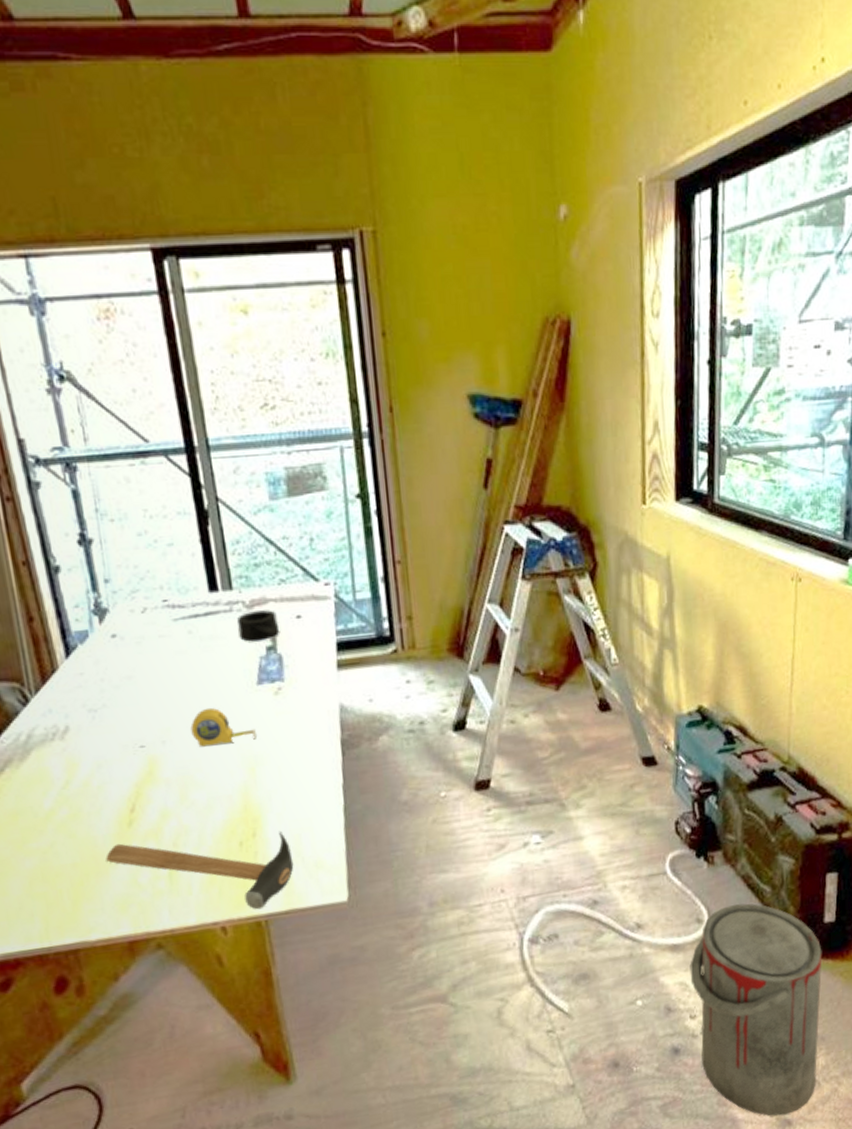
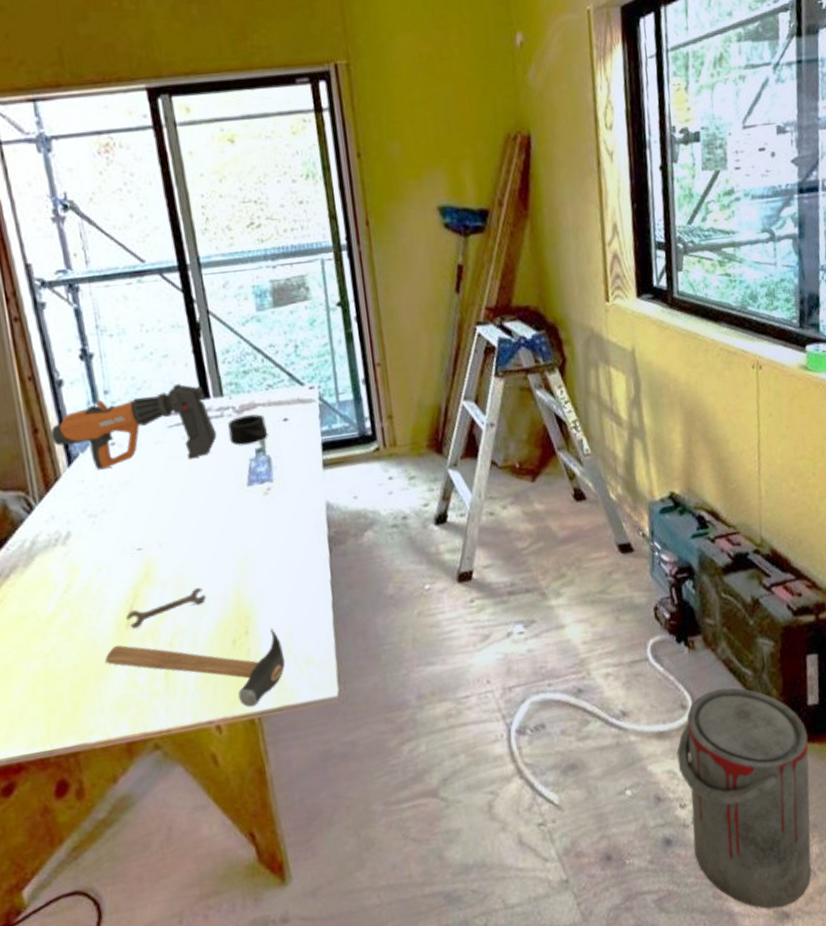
power tool: none [46,574,226,663] -> present [50,383,217,470]
wrench: none [128,788,213,828] -> present [126,588,207,629]
tape measure: present [190,708,257,747] -> none [185,510,248,548]

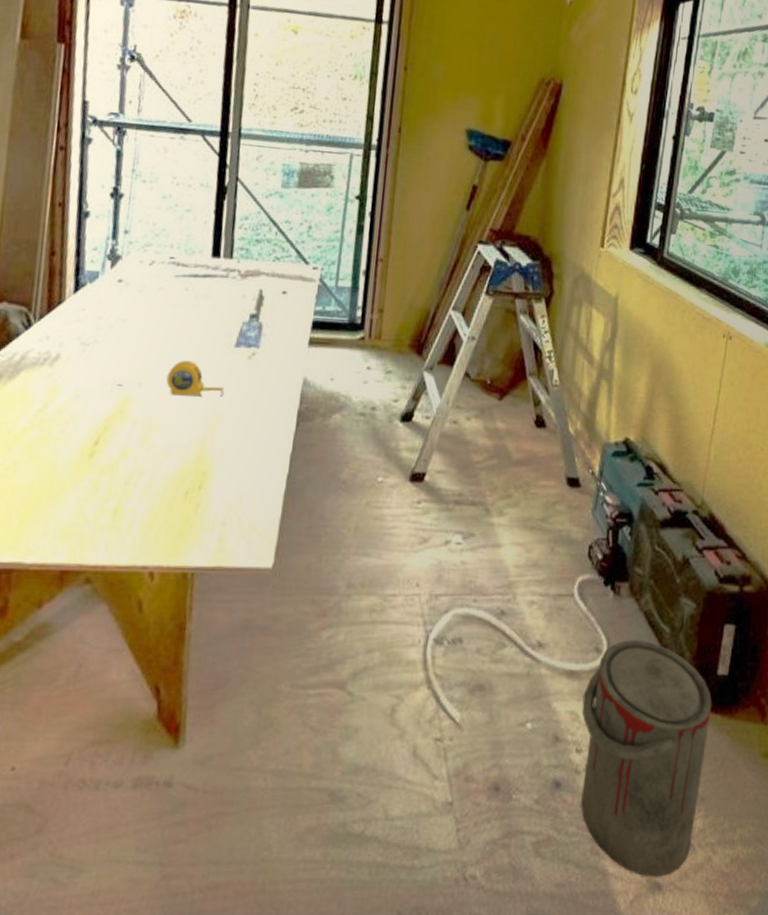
power tool: present [50,383,217,470] -> none [65,238,219,311]
claw hammer: present [105,628,285,708] -> none [60,472,231,561]
wrench: present [126,588,207,629] -> none [91,434,172,460]
tape measure: none [185,510,248,548] -> present [166,361,224,397]
duct tape: present [228,414,269,445] -> none [229,280,266,308]

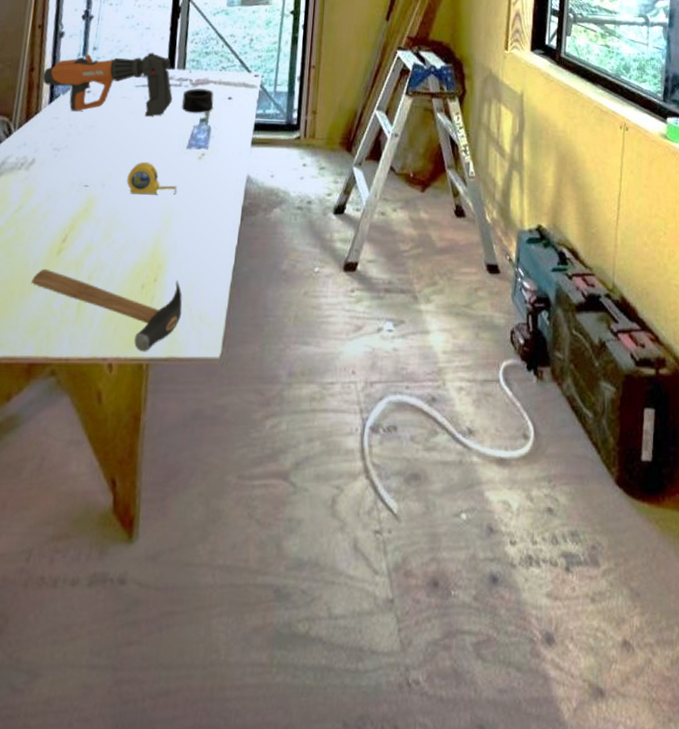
claw hammer: none [60,472,231,561] -> present [31,268,183,352]
power tool: none [65,238,219,311] -> present [42,52,173,117]
duct tape: none [229,280,266,308] -> present [182,88,214,113]
paint can: present [581,640,712,877] -> none [513,426,639,682]

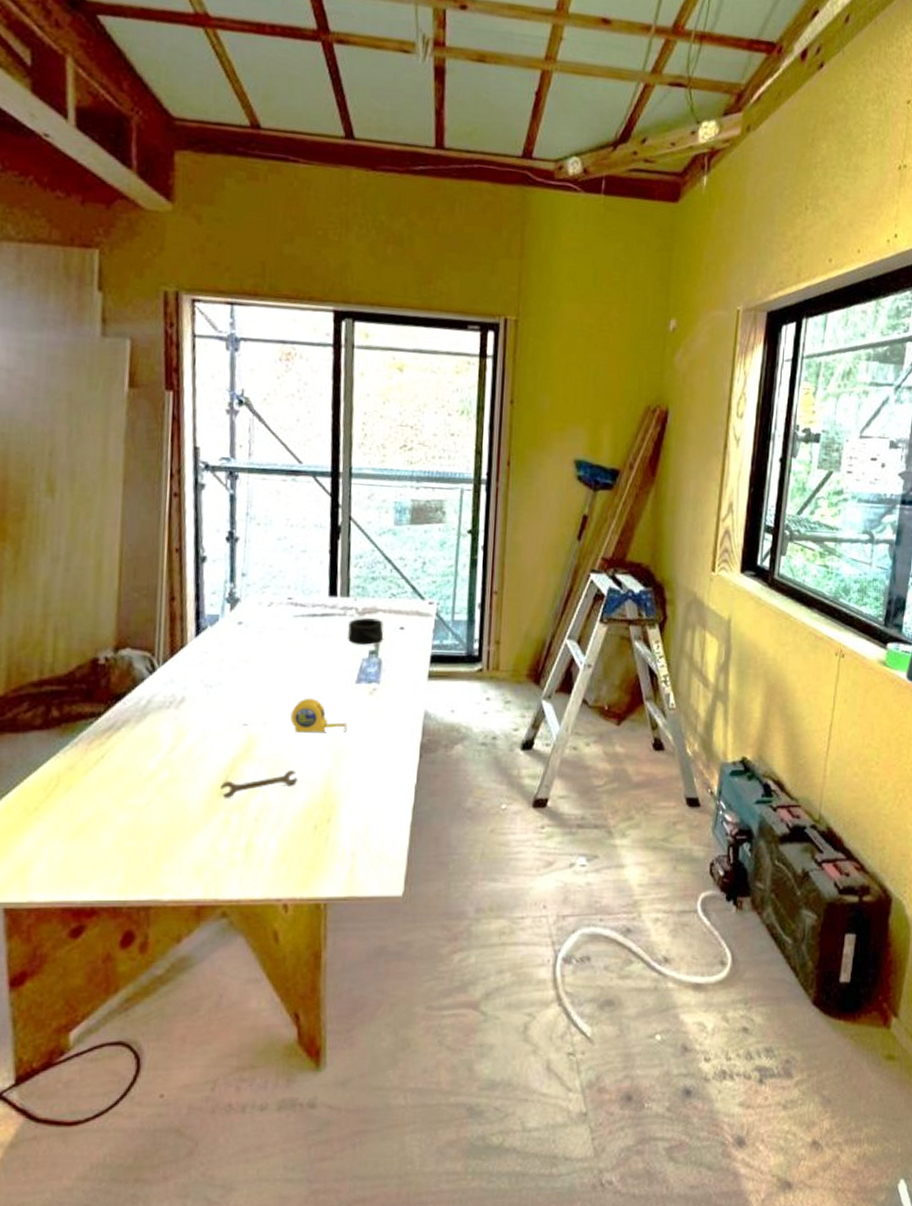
claw hammer: present [31,268,183,352] -> none [192,811,360,892]
power tool: present [42,52,173,117] -> none [185,578,337,650]
wrench: none [59,231,130,256] -> present [220,771,298,798]

